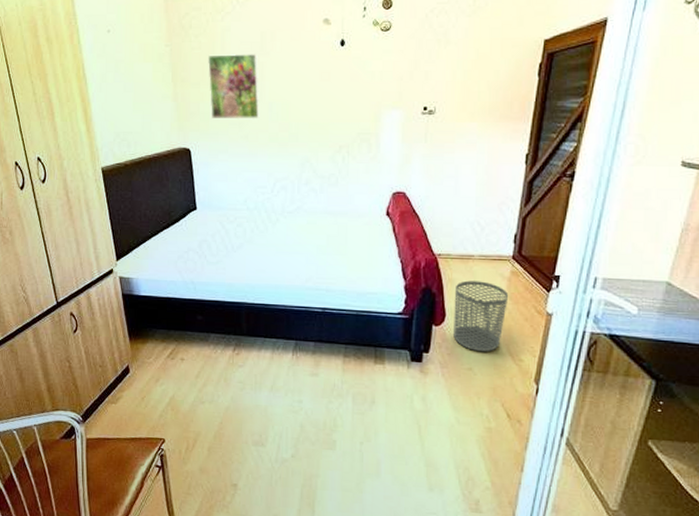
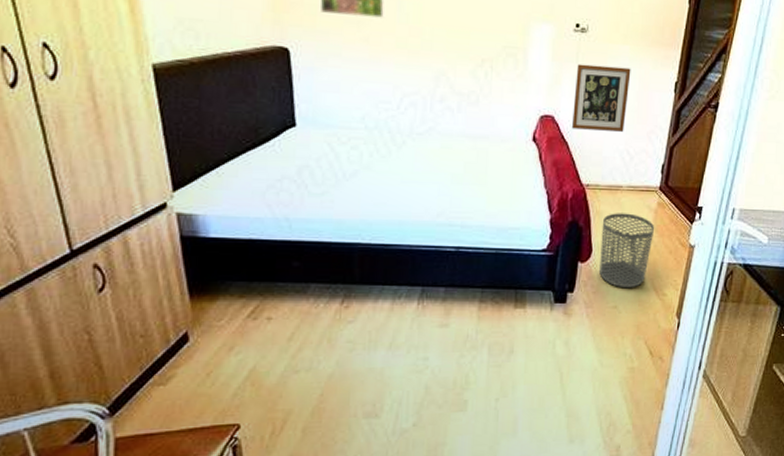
wall art: none [423,143,479,204] -> present [572,64,631,132]

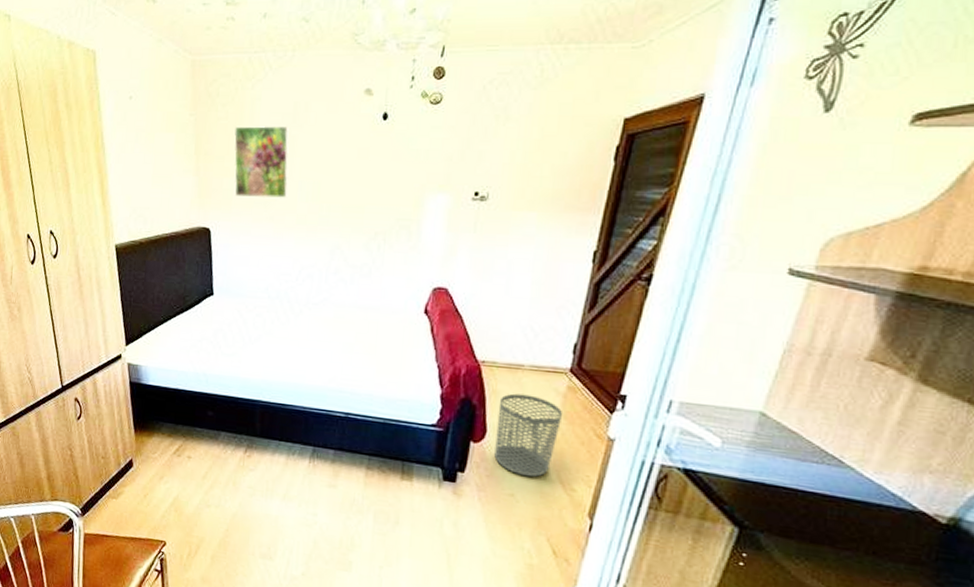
wall art: present [572,64,631,132] -> none [467,234,538,306]

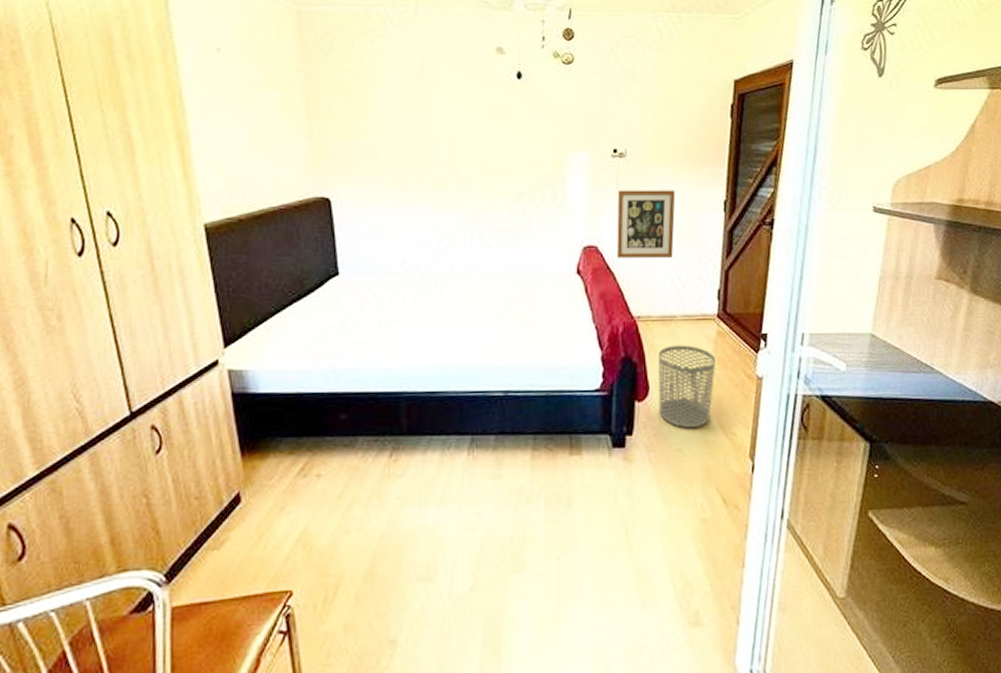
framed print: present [234,125,289,199] -> none [354,82,421,162]
wall art: none [467,234,538,306] -> present [617,190,676,258]

